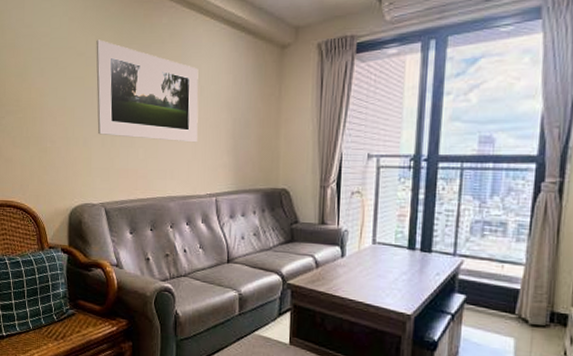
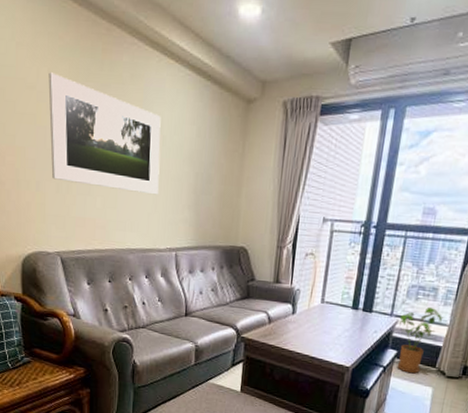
house plant: none [464,243,518,322] -> present [397,306,444,374]

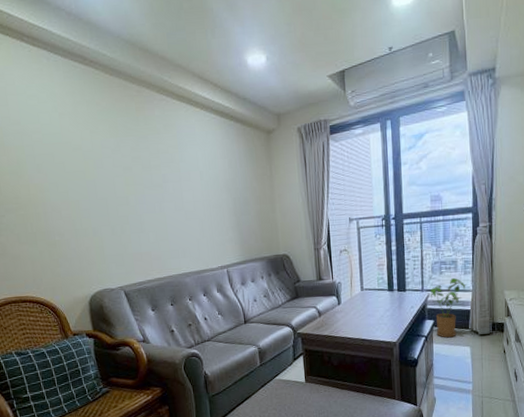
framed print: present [48,72,161,195] -> none [91,133,203,224]

